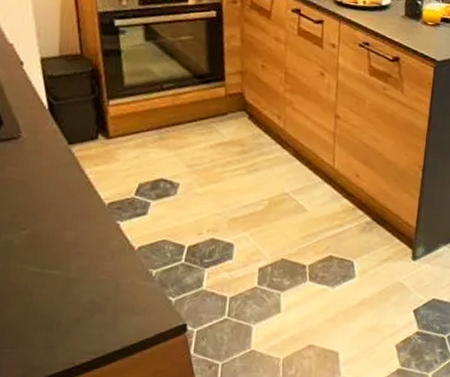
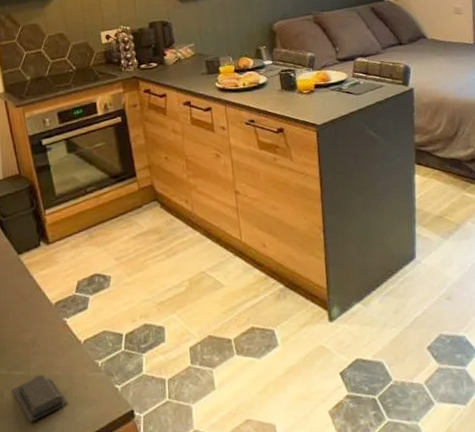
soap bar: none [44,278,111,326] -> present [12,375,68,423]

